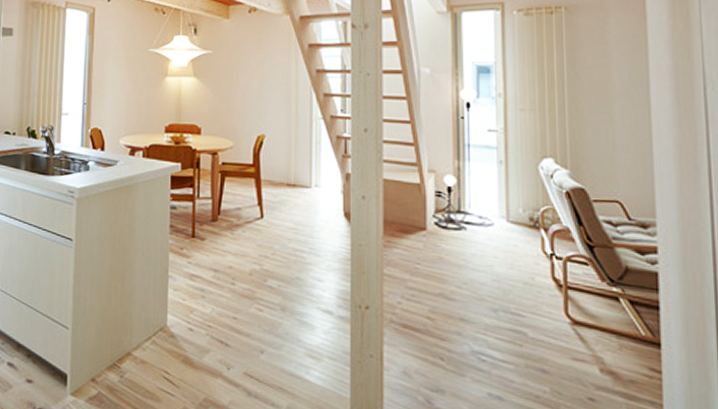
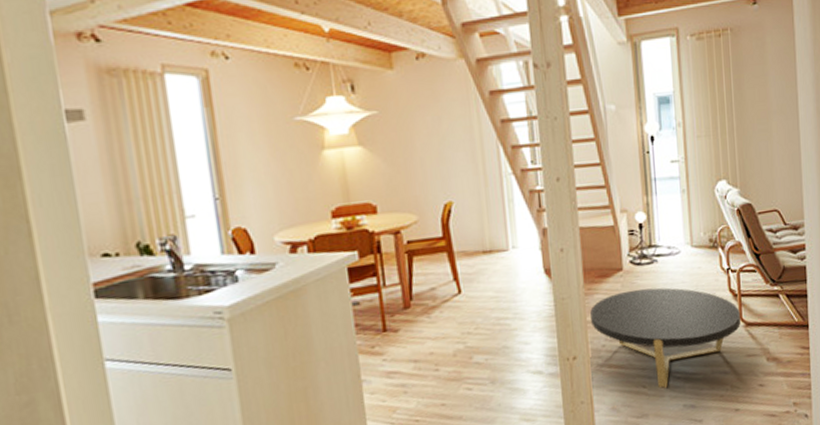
coffee table: none [388,252,567,367] -> present [590,287,741,388]

